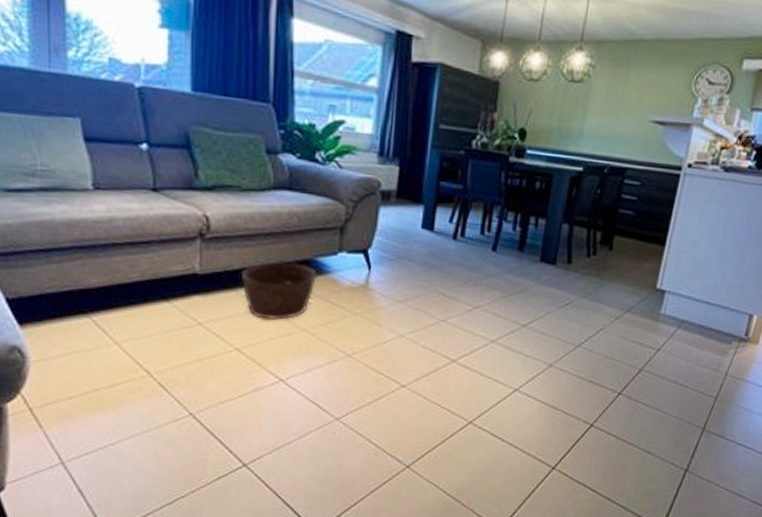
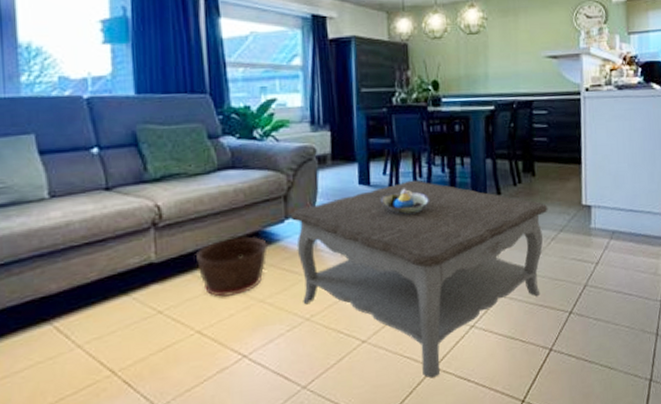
coffee table: none [344,233,619,432] -> present [290,180,548,378]
decorative bowl: none [442,240,494,268] -> present [381,188,429,214]

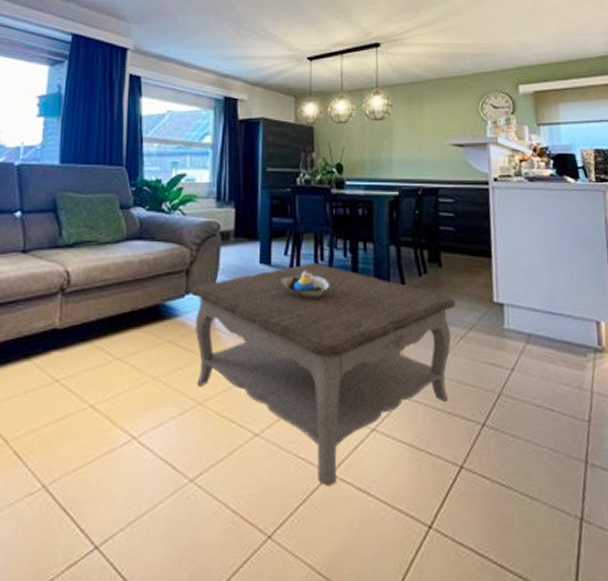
basket: present [195,236,269,297] -> none [96,309,168,370]

